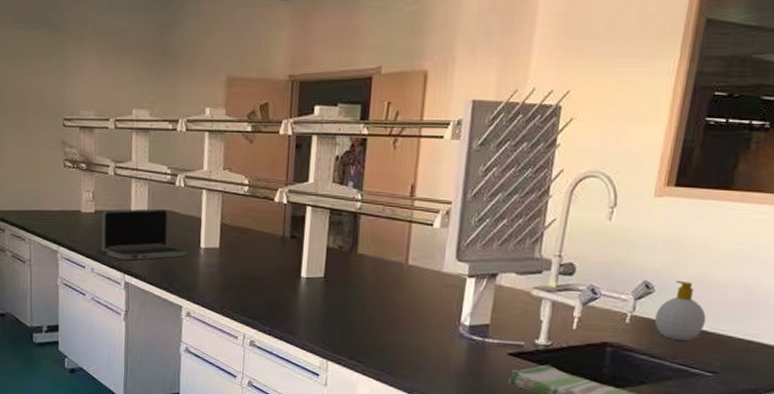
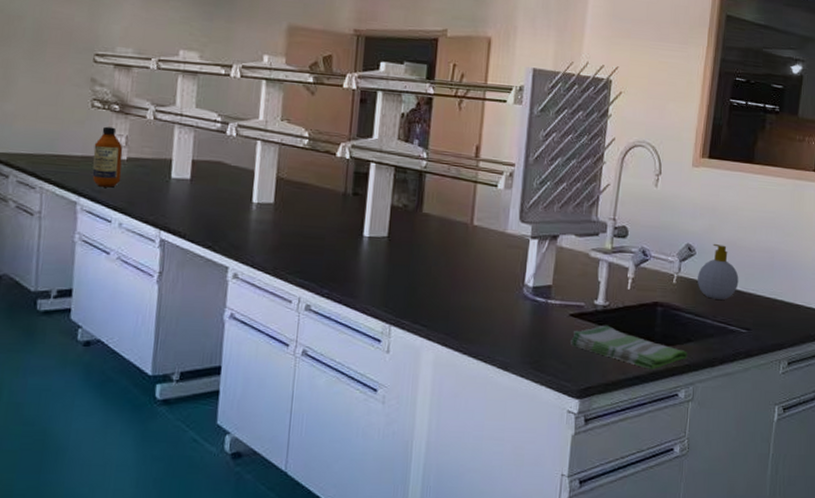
bottle: none [67,183,91,238] -> present [92,126,123,188]
laptop: present [97,208,187,261] -> none [127,157,237,215]

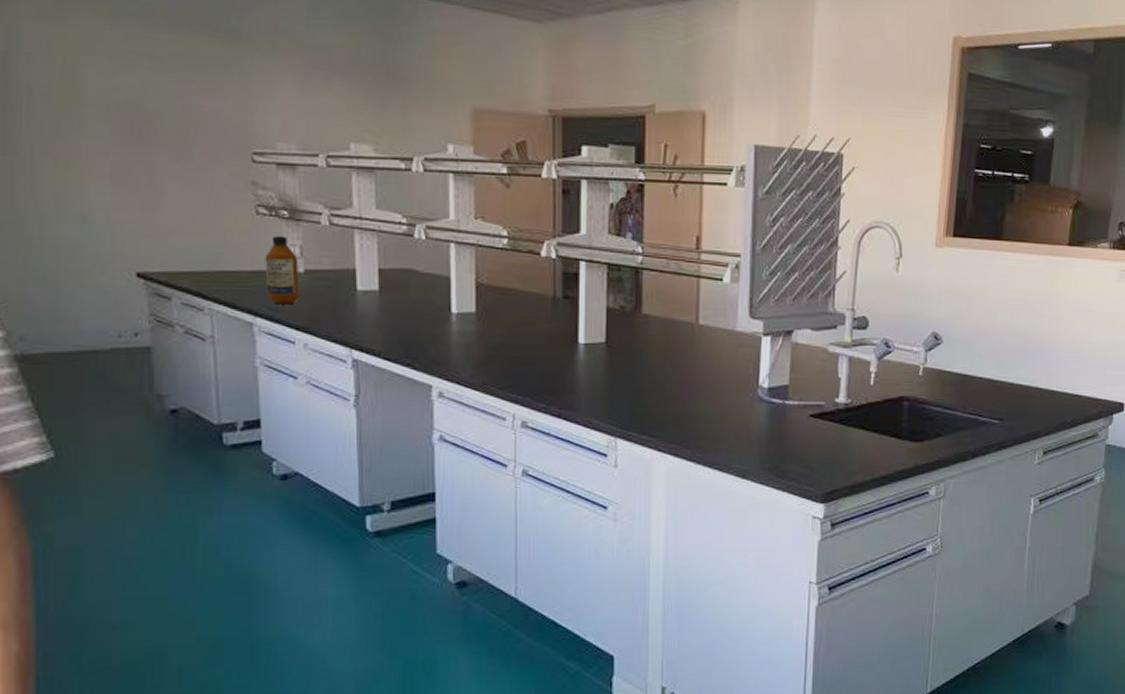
dish towel: present [570,325,687,370] -> none [812,424,937,468]
soap bottle: present [698,243,739,300] -> none [945,330,990,390]

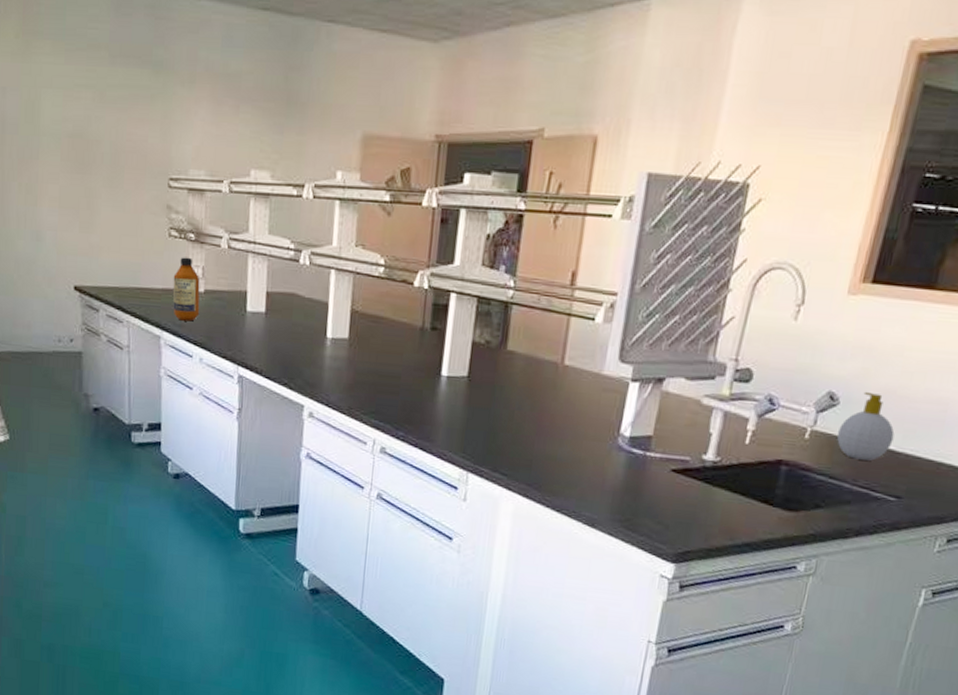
soap bottle: none [945,330,990,390] -> present [837,391,895,461]

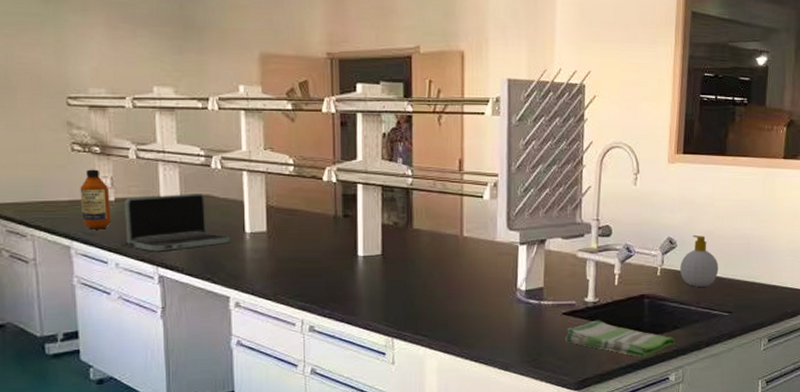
laptop: none [206,289,311,351] -> present [121,192,231,252]
dish towel: none [669,483,814,537] -> present [565,320,675,357]

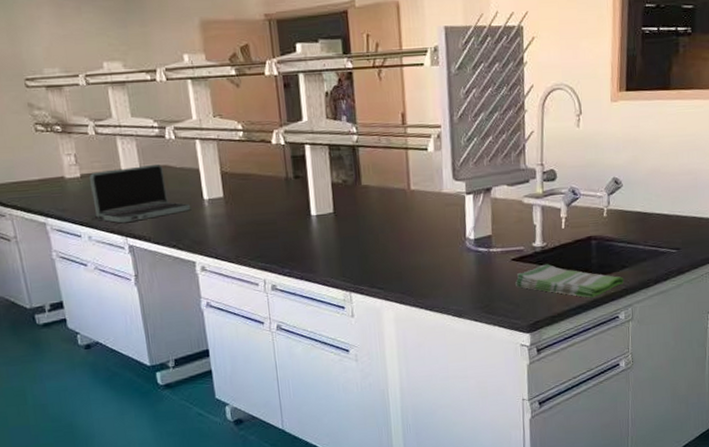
bottle: present [80,169,112,229] -> none [47,147,80,206]
soap bottle: present [680,234,719,287] -> none [626,173,666,226]

